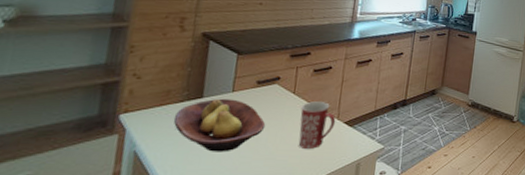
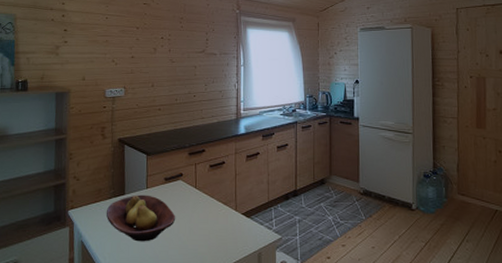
mug: present [298,101,336,149] -> none [203,195,235,239]

